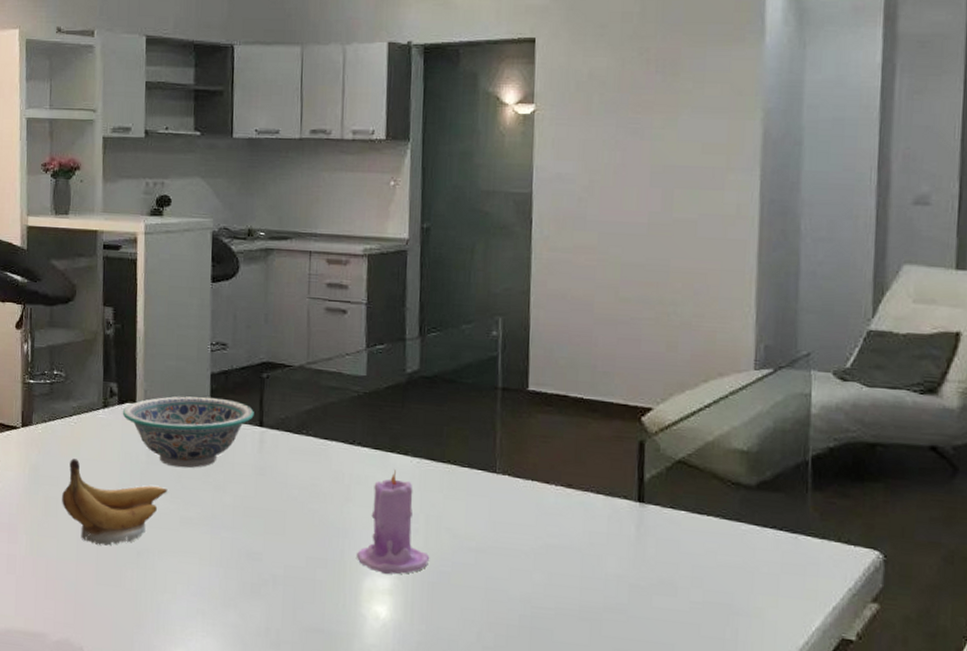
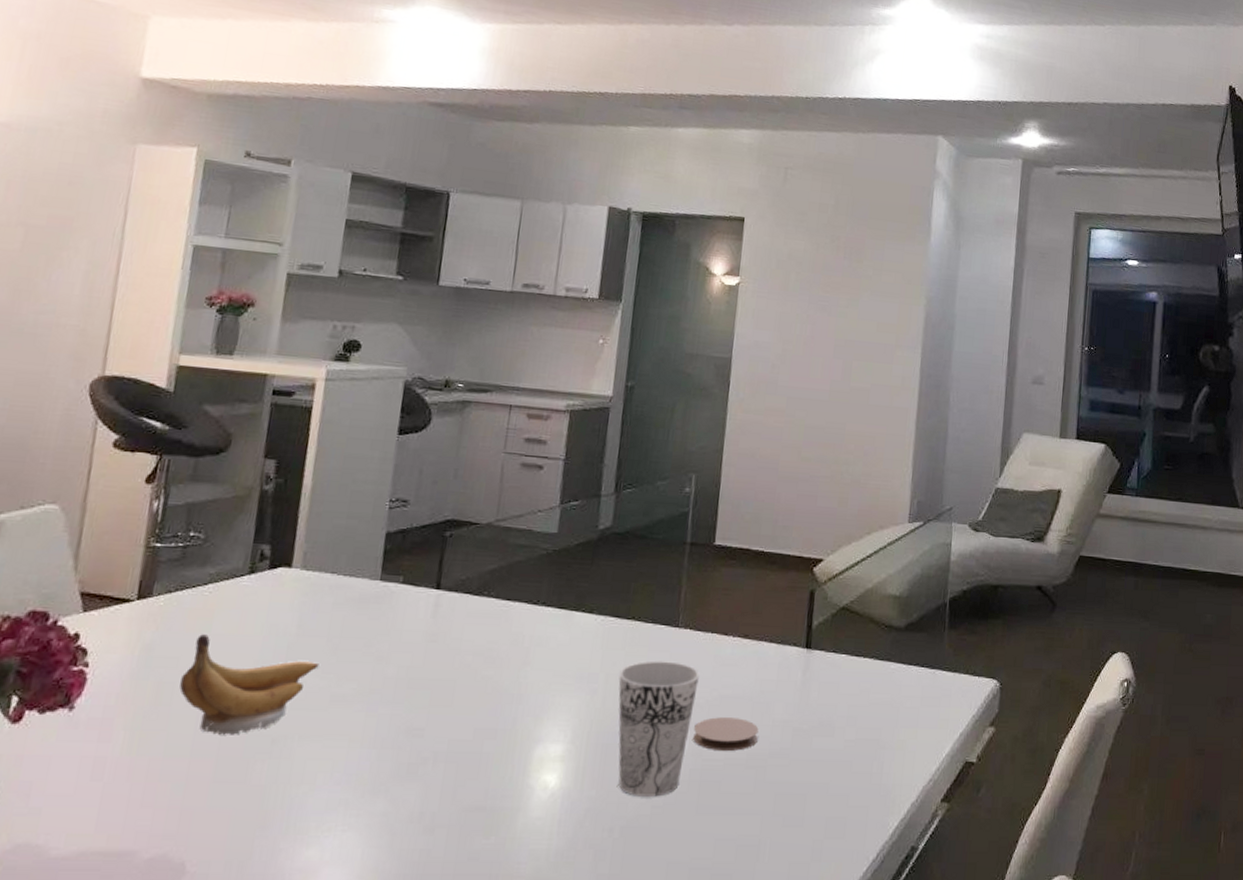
decorative bowl: present [122,396,254,468] -> none [272,558,432,639]
candle: present [357,469,430,575] -> none [530,628,607,740]
cup: none [439,505,522,638] -> present [618,661,700,797]
coaster: none [520,565,591,602] -> present [693,717,759,751]

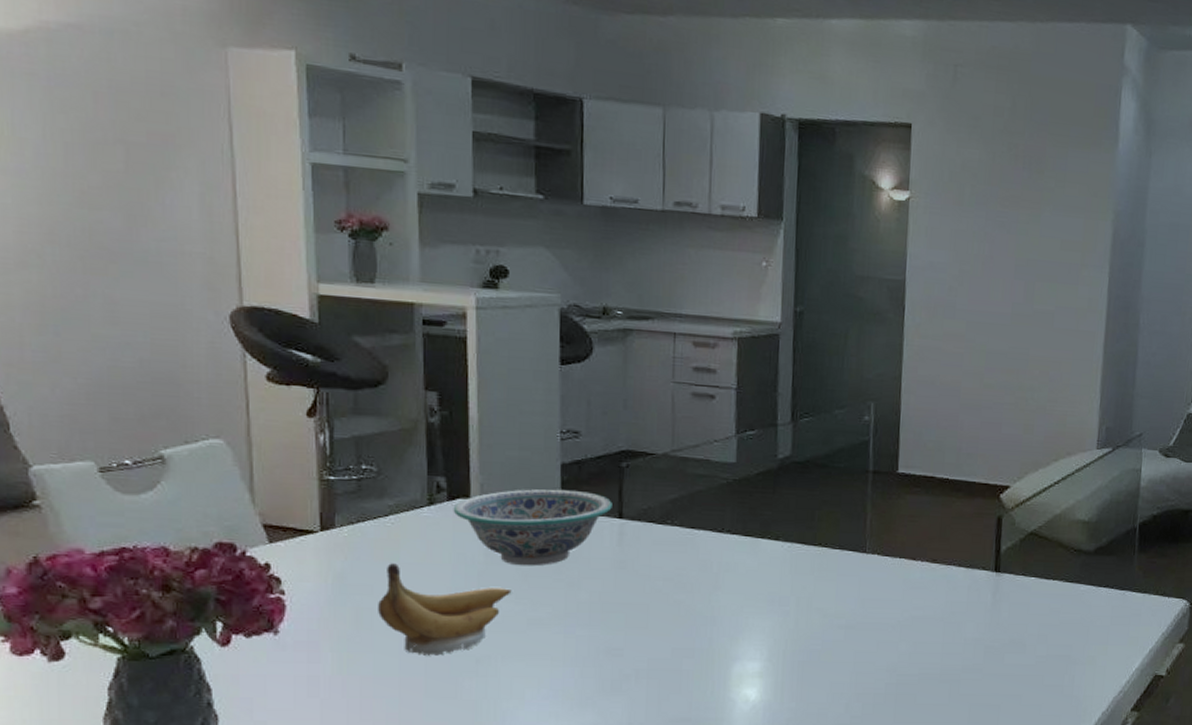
decorative bowl: none [272,558,432,639] -> present [453,488,612,566]
cup: present [618,661,700,797] -> none [810,584,890,708]
coaster: present [693,717,759,751] -> none [887,636,951,666]

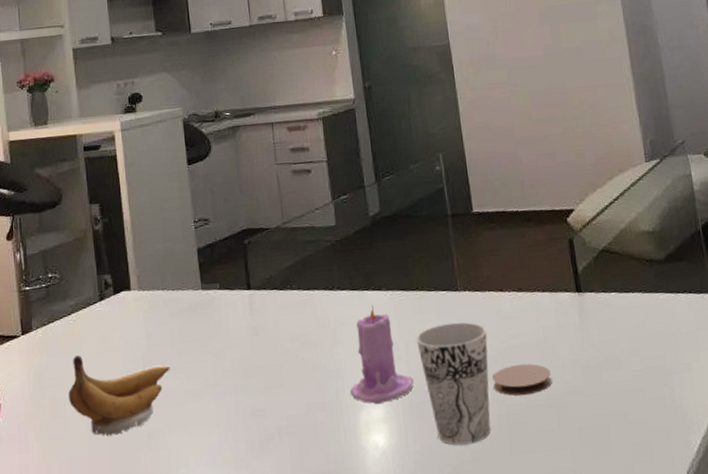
decorative bowl: present [453,488,612,566] -> none [118,270,241,344]
candle: none [726,555,801,658] -> present [350,305,414,405]
cup: none [810,584,890,708] -> present [416,322,491,446]
coaster: none [887,636,951,666] -> present [492,363,552,396]

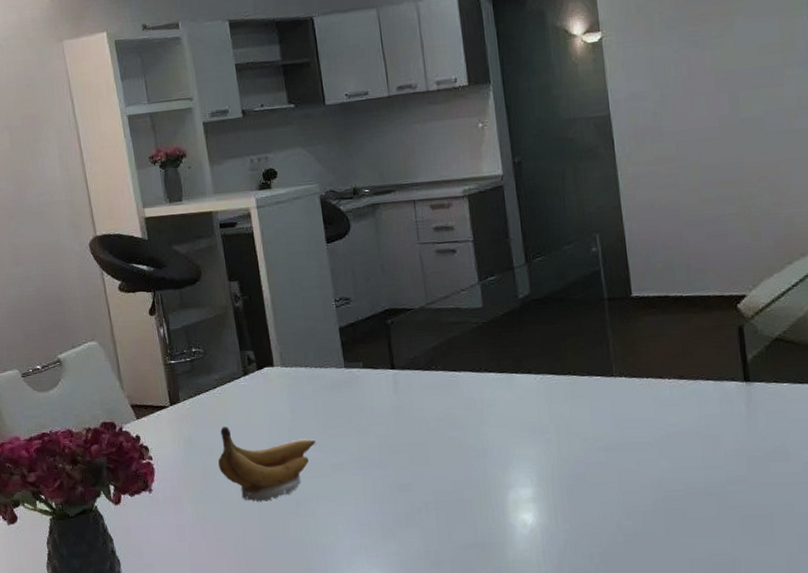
candle: present [350,305,414,405] -> none [498,388,565,485]
cup: present [416,322,491,446] -> none [567,407,645,527]
coaster: present [492,363,552,396] -> none [648,452,713,482]

